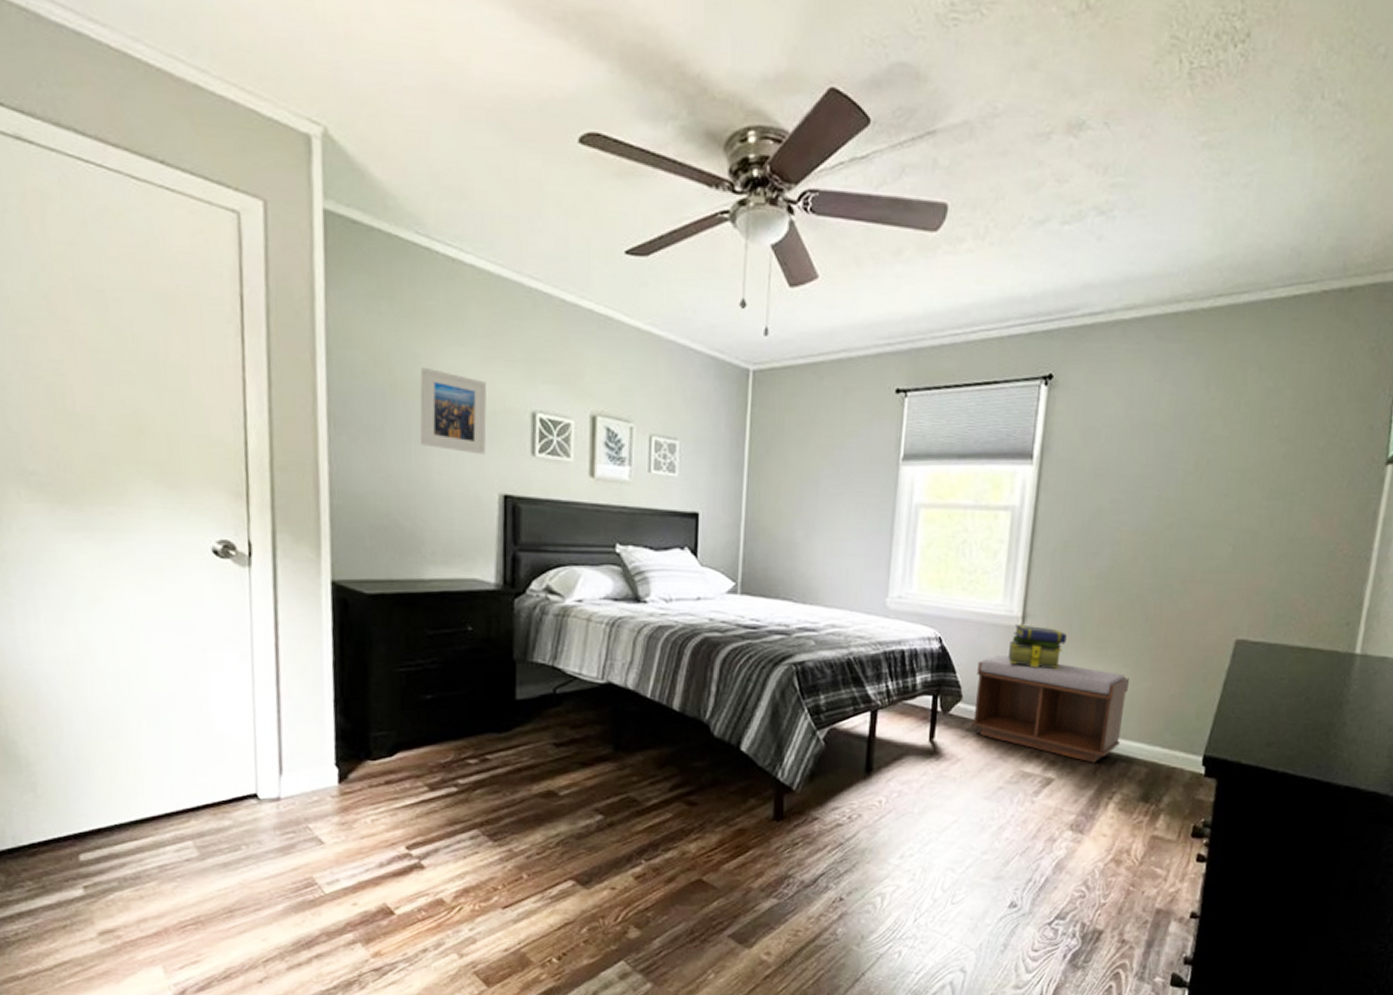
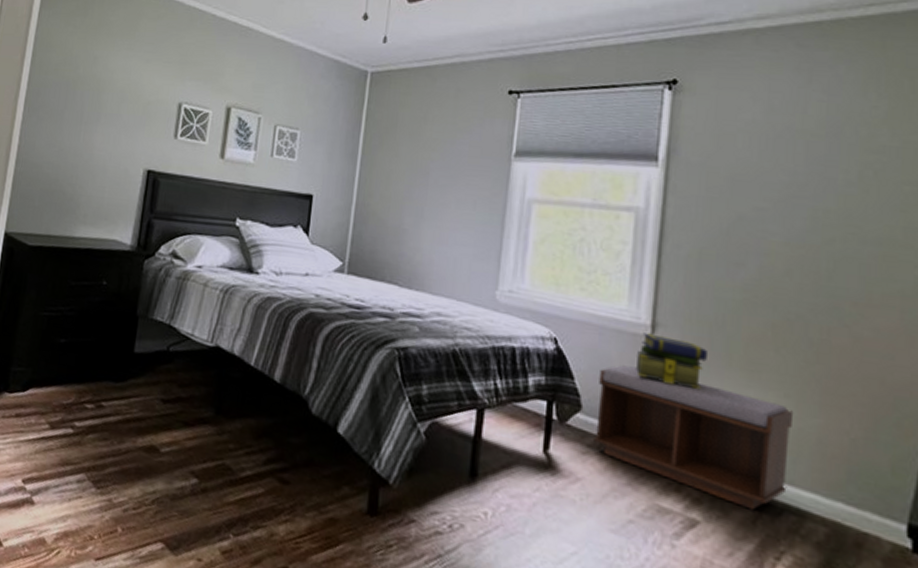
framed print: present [420,367,487,455] -> none [89,66,146,136]

